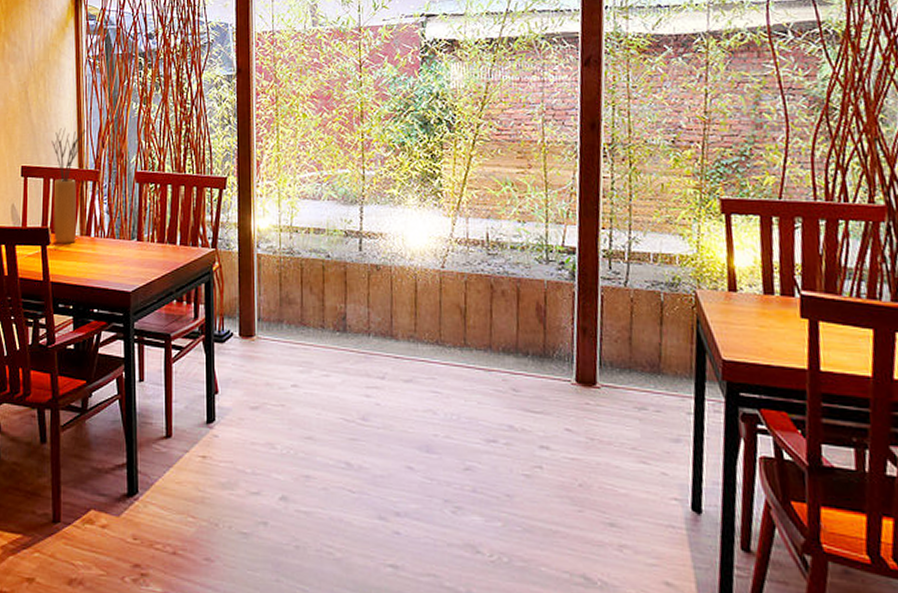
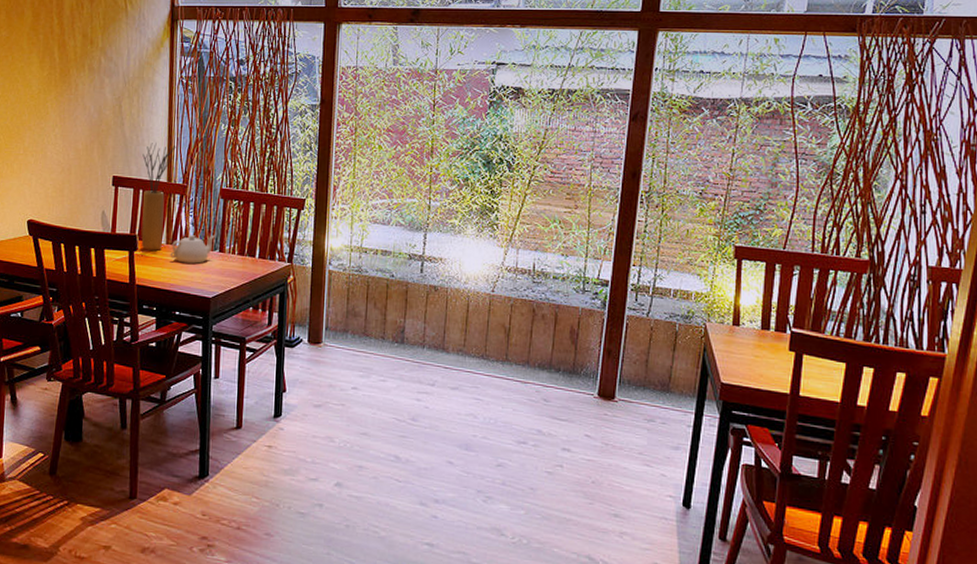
teapot: none [85,222,133,255] -> present [170,235,216,264]

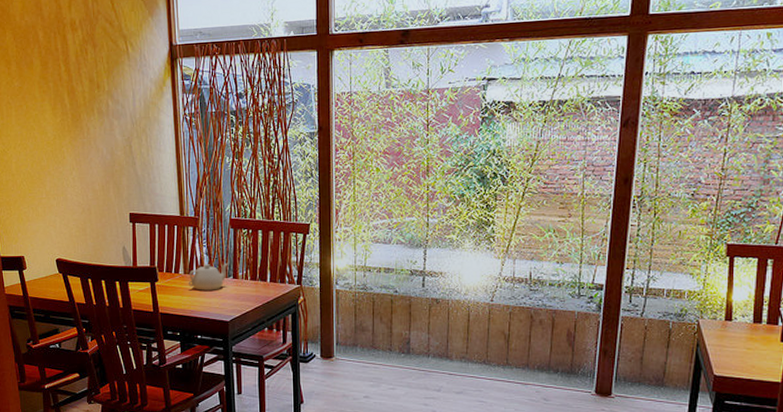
vase: present [141,139,176,251] -> none [155,175,186,281]

